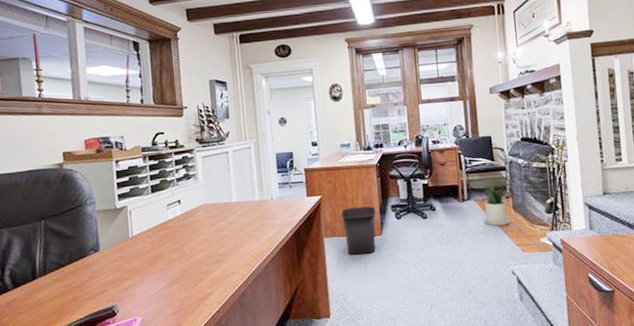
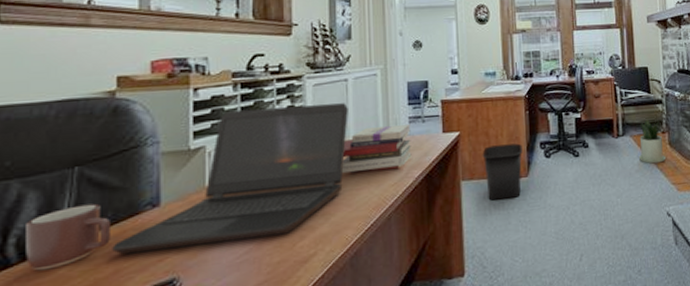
mug: none [15,248,69,295] -> present [26,203,110,271]
laptop computer: none [71,171,231,287] -> present [112,103,348,255]
books: none [227,189,284,230] -> present [341,125,413,174]

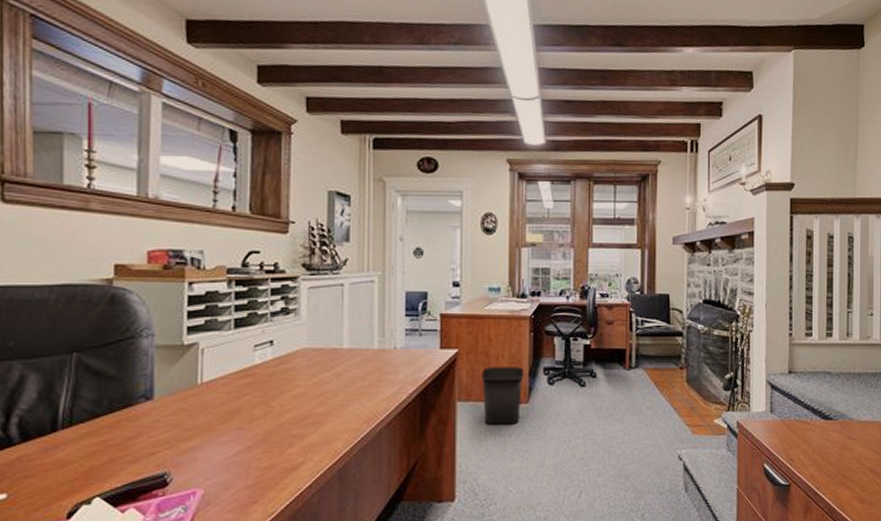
mug: present [26,203,110,271] -> none [27,391,106,452]
laptop computer: present [112,103,348,255] -> none [107,308,343,445]
books: present [341,125,413,174] -> none [333,337,408,384]
planter: present [638,120,666,164] -> none [651,353,682,402]

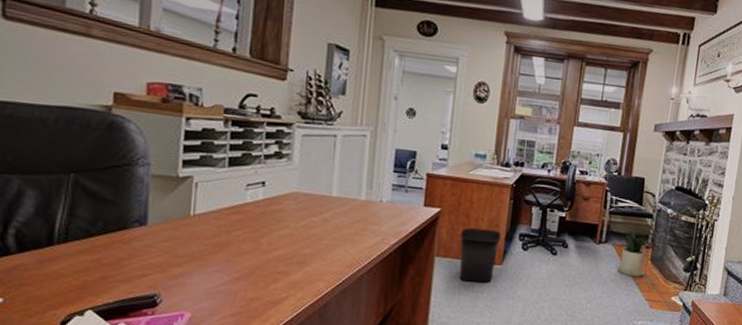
planter: none [651,353,682,402] -> present [616,232,647,277]

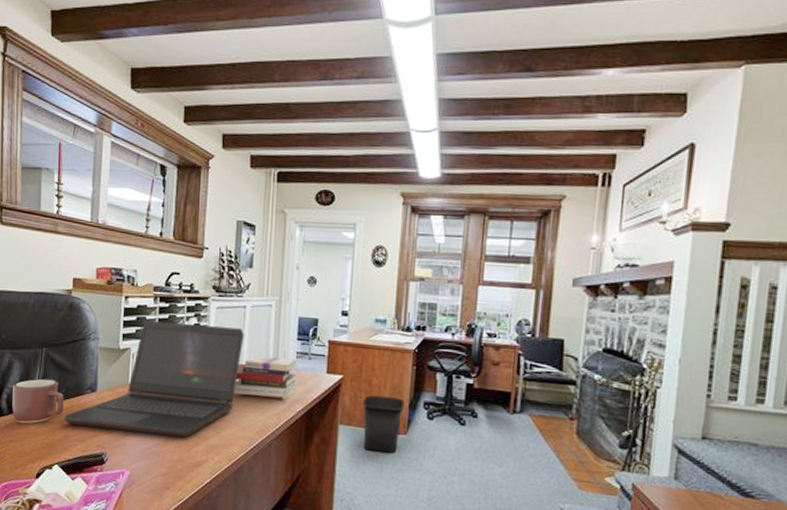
mug: none [23,210,101,264] -> present [12,378,64,424]
laptop computer: none [101,145,334,274] -> present [64,320,244,438]
books: none [320,187,393,234] -> present [233,356,298,401]
planter: present [616,232,647,277] -> none [535,401,570,453]

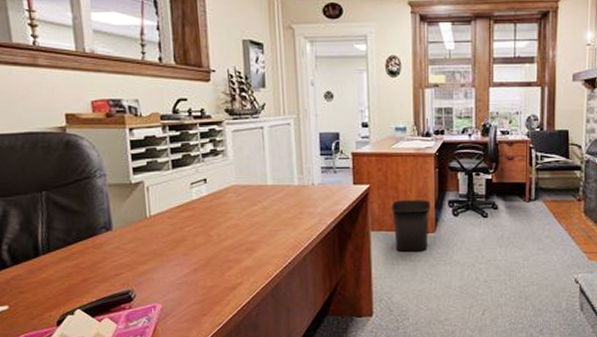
mug: present [12,378,64,424] -> none [13,223,77,273]
laptop computer: present [64,320,244,438] -> none [79,150,266,267]
books: present [233,356,298,401] -> none [260,174,326,216]

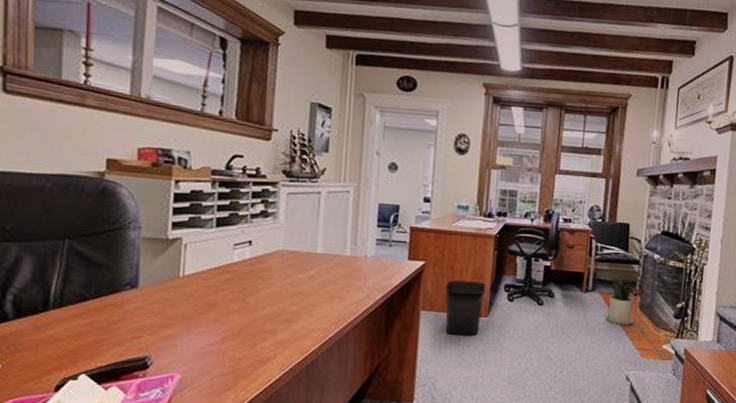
planter: none [549,186,579,231] -> present [605,279,634,325]

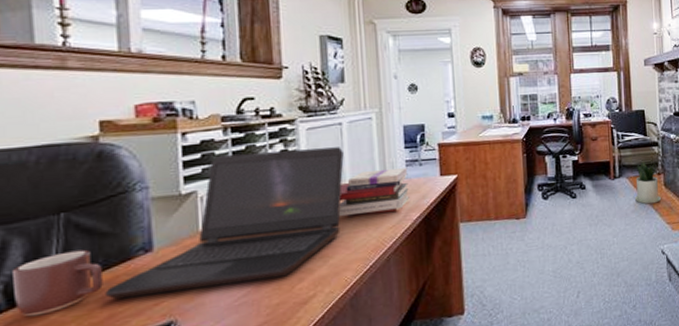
mug: none [20,275,94,329] -> present [12,249,103,317]
laptop computer: none [94,206,319,333] -> present [105,147,344,300]
books: none [306,244,377,289] -> present [338,168,411,217]
waste bin: present [444,280,486,337] -> none [480,185,521,242]

